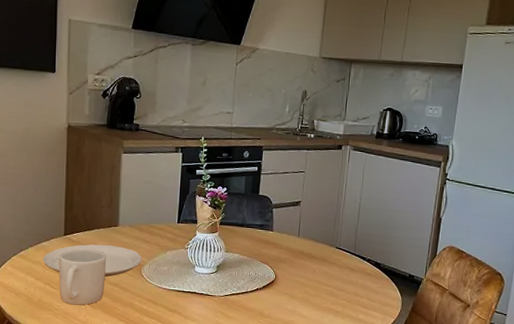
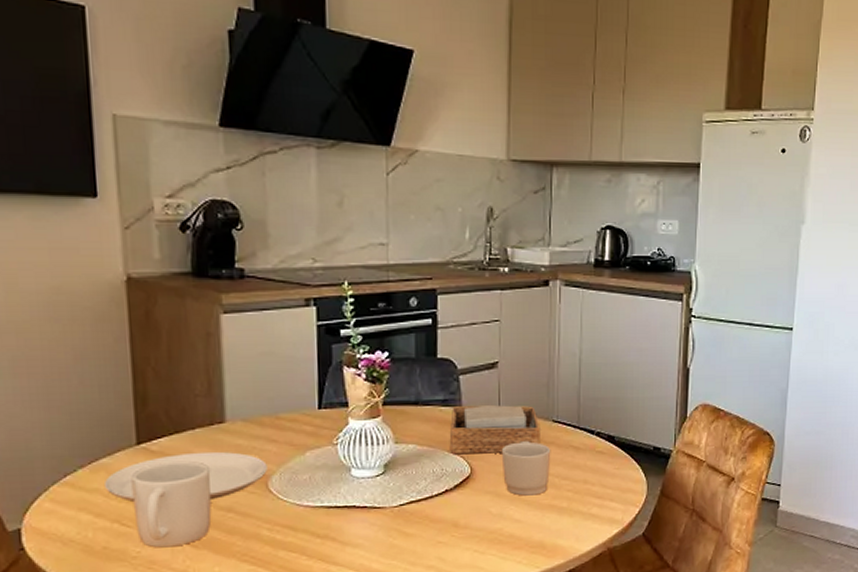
napkin holder: none [262,230,327,267] -> present [449,405,541,455]
mug: none [297,259,333,300] -> present [501,440,551,496]

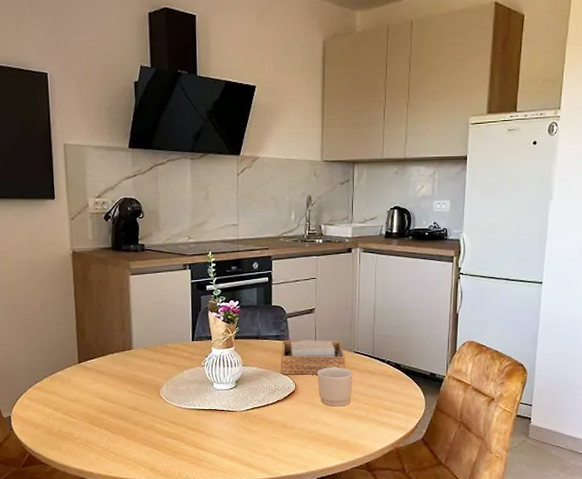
plate: present [103,451,267,502] -> none [58,369,159,401]
mug: present [131,460,212,548] -> none [75,374,124,433]

